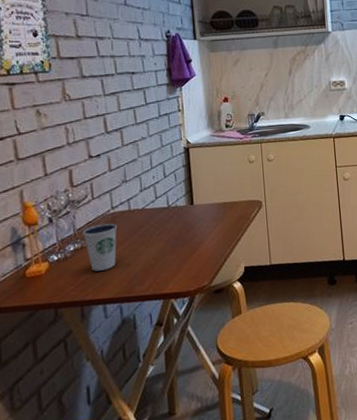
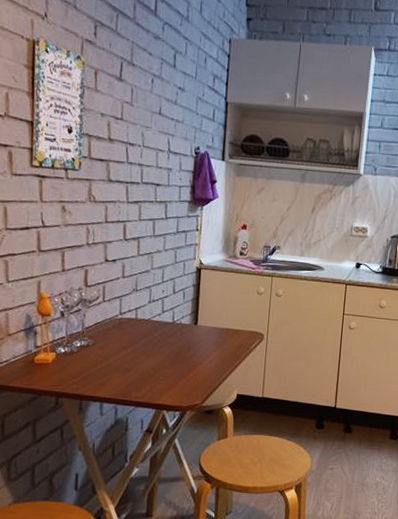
dixie cup: present [83,223,118,272] -> none [90,326,123,371]

